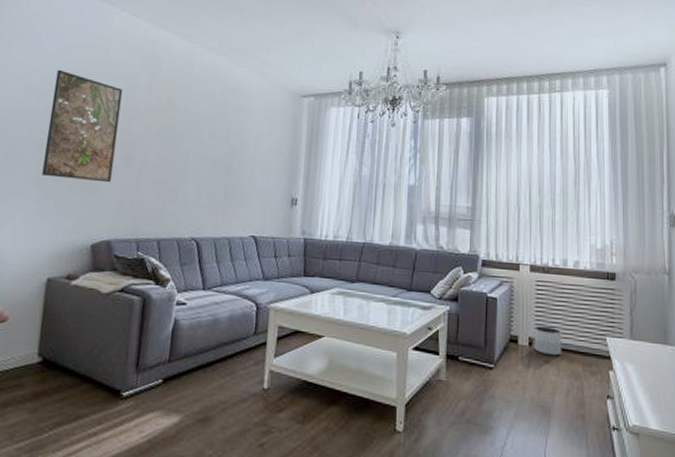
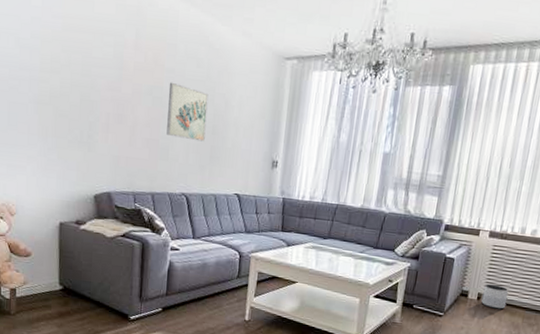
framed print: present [42,69,123,183] -> none [44,24,111,140]
wall art: none [177,121,223,181] -> present [166,82,209,142]

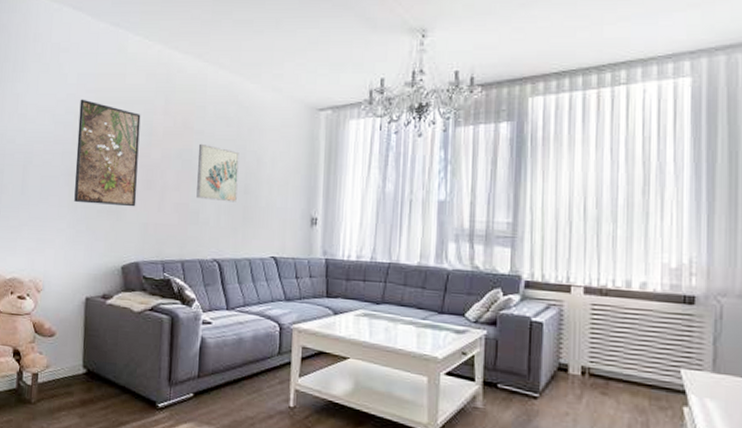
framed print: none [44,24,111,140] -> present [74,99,141,207]
planter: present [481,283,508,309] -> none [588,353,623,388]

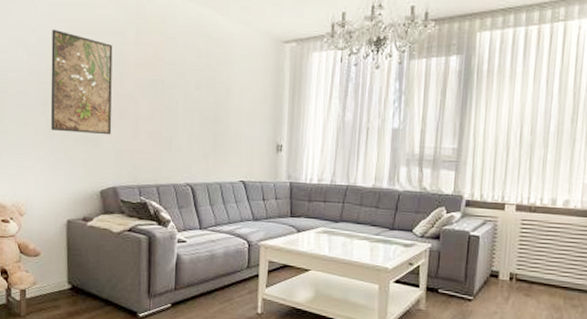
wall art: present [196,143,239,202] -> none [169,74,209,130]

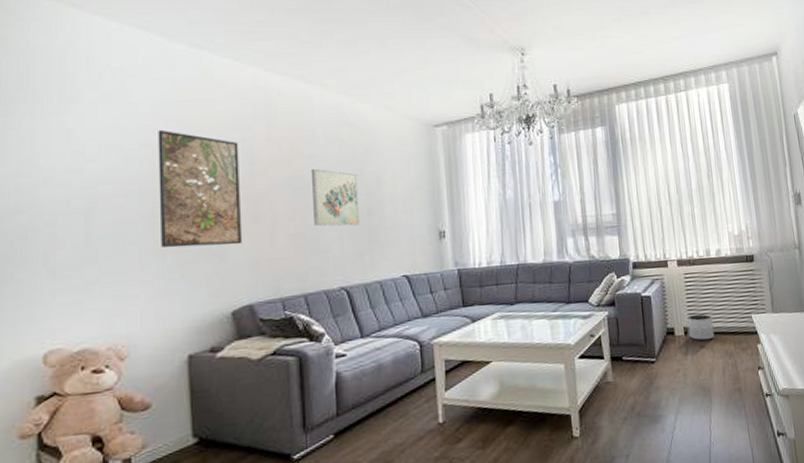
wall art: none [169,74,209,130] -> present [310,168,360,227]
planter: none [515,262,544,290] -> present [687,314,715,341]

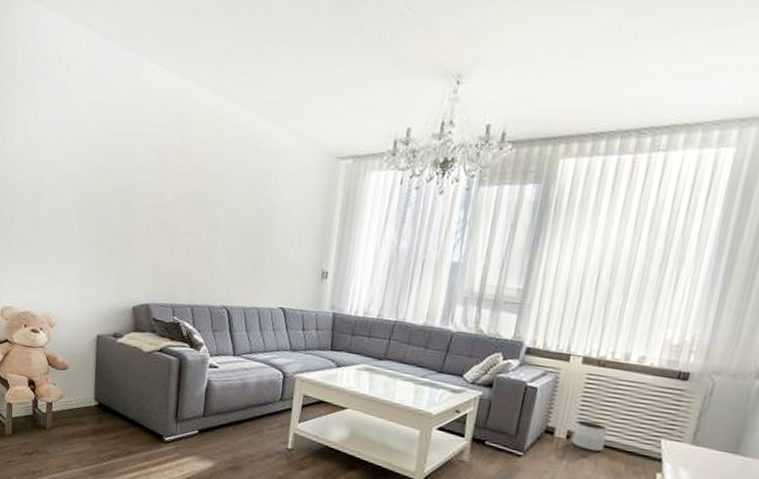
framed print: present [158,129,243,248] -> none [85,130,154,249]
wall art: present [310,168,360,227] -> none [208,186,254,251]

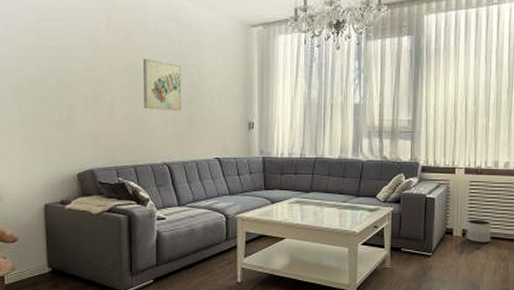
wall art: none [208,186,254,251] -> present [142,58,181,111]

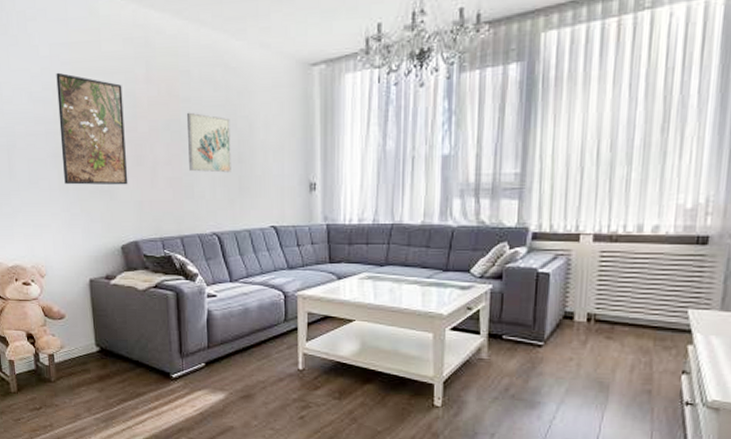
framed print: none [21,16,87,119] -> present [56,72,128,185]
planter: present [467,219,491,243] -> none [593,300,629,331]

